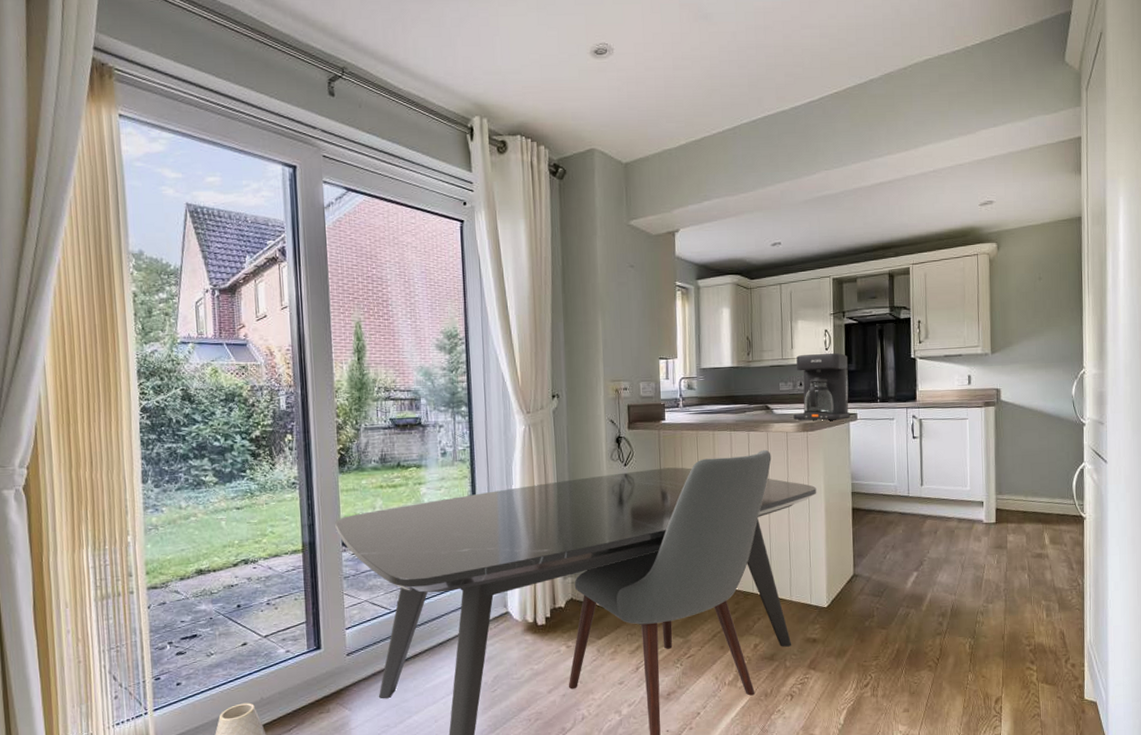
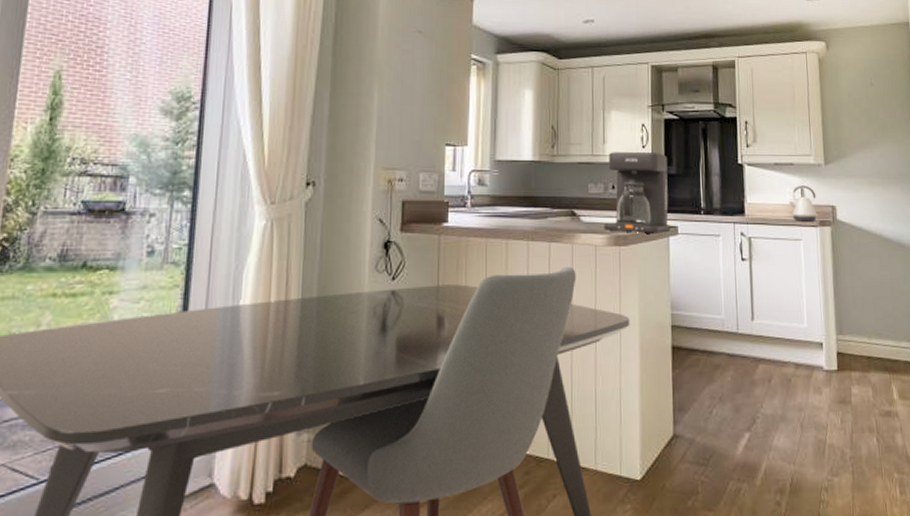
kettle: none [956,373,984,404] -> present [788,185,819,222]

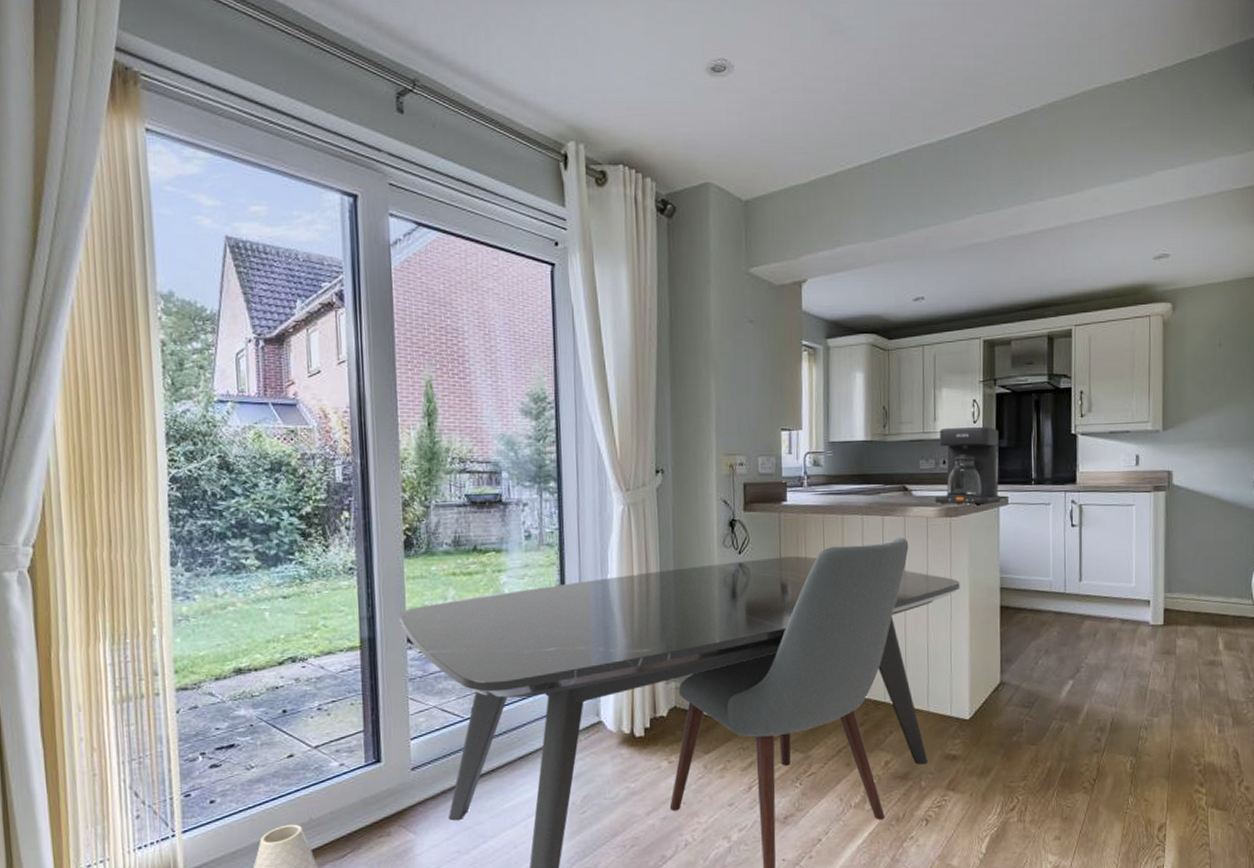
kettle: present [788,185,819,222] -> none [1122,452,1153,488]

